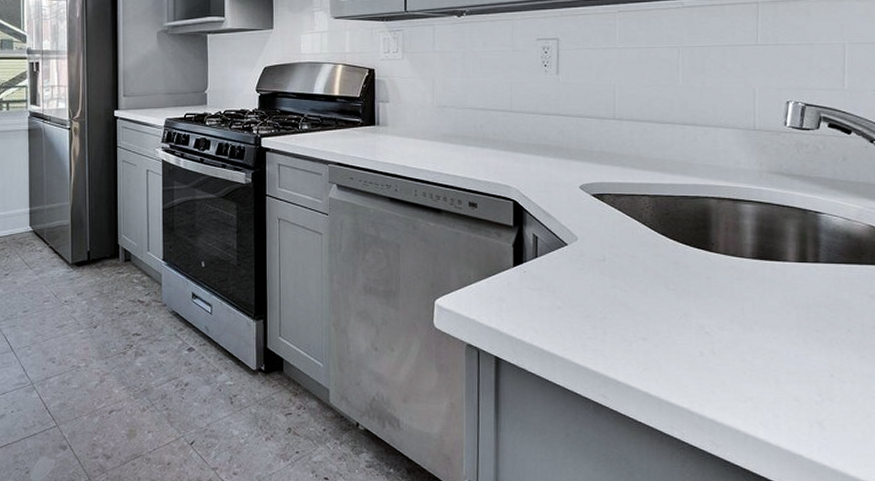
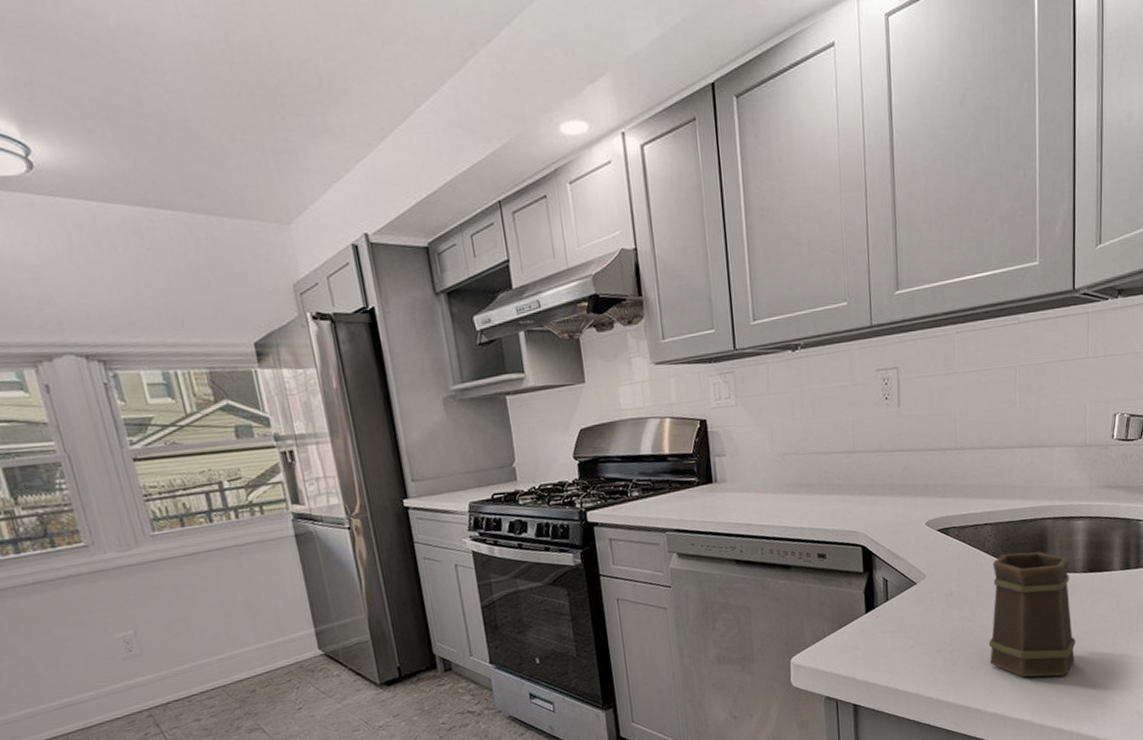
mug: none [643,228,743,366] -> present [988,552,1076,677]

